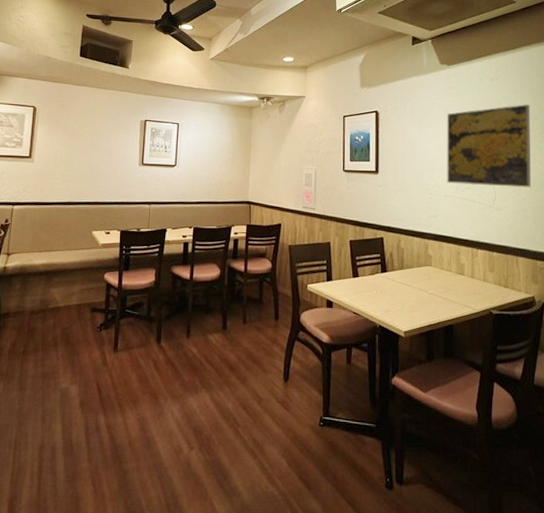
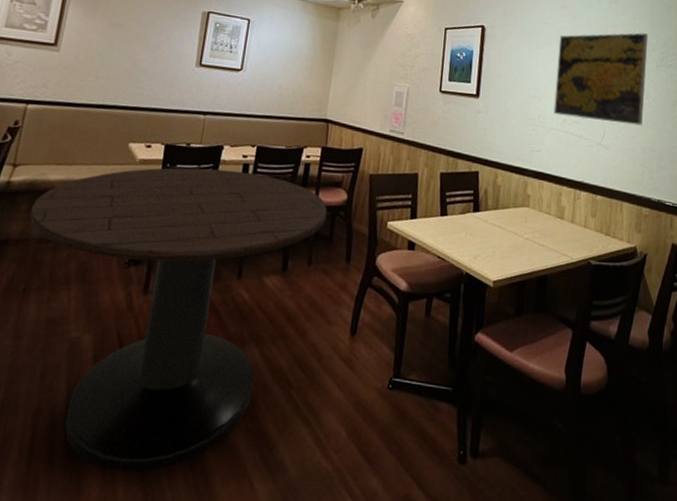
dining table: none [22,248,255,495] -> present [29,167,327,472]

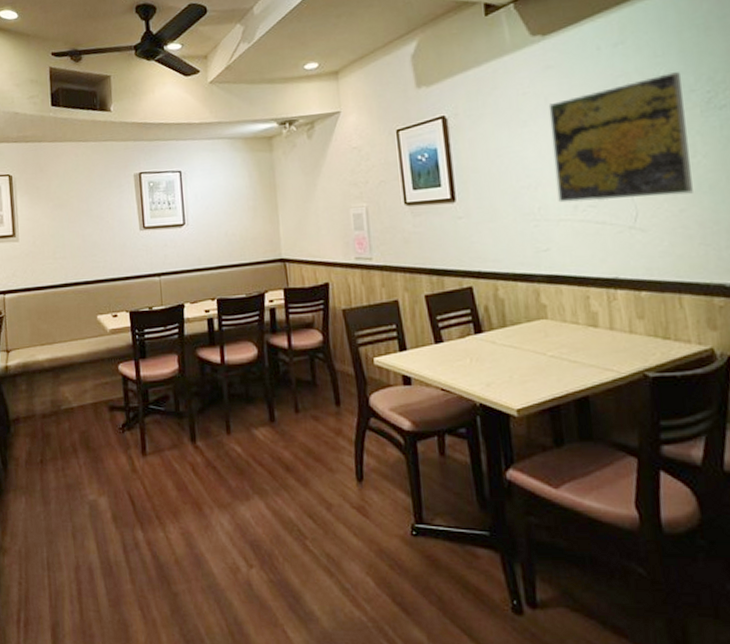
dining table: present [29,167,327,472] -> none [29,326,304,621]

